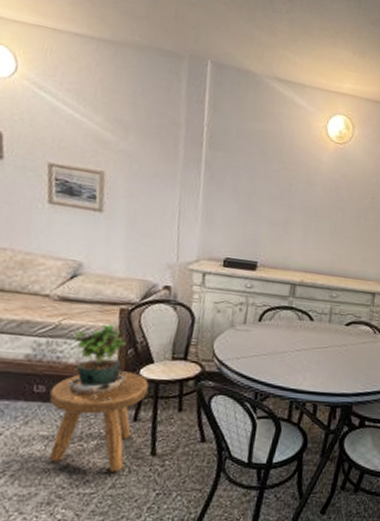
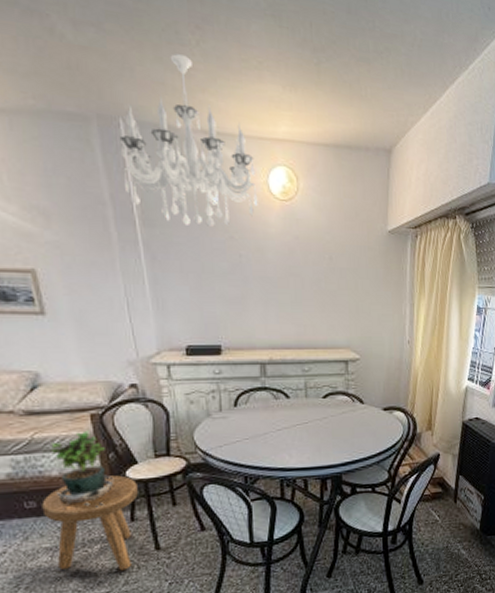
chandelier: none [200,17,318,158] -> present [119,54,258,228]

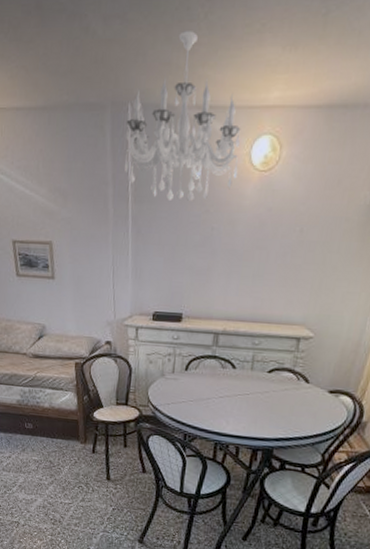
stool: present [41,475,138,571] -> none [35,414,101,490]
potted plant: present [50,430,114,507] -> none [45,375,85,437]

